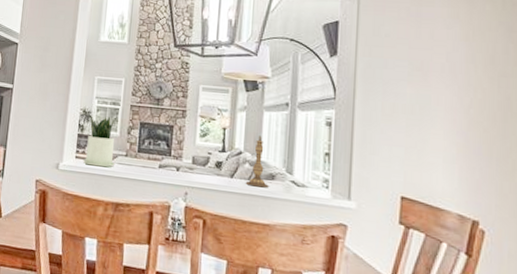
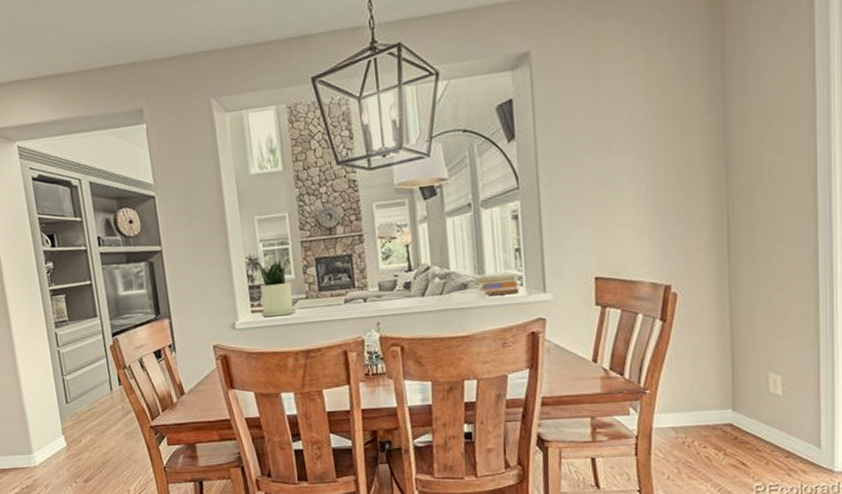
candlestick: present [245,135,269,188] -> none [438,245,462,301]
books: none [279,168,325,195] -> present [471,271,520,296]

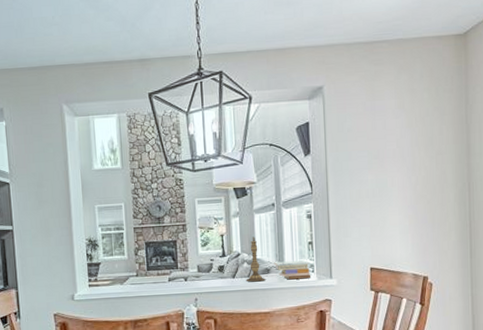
planter: present [257,260,297,318] -> none [96,243,128,291]
candlestick: none [438,245,462,301] -> present [246,236,266,282]

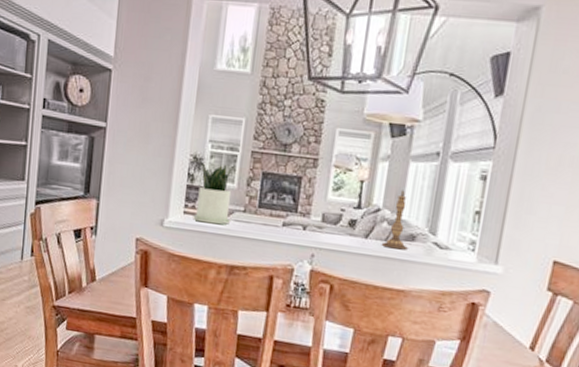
planter: none [96,243,128,291] -> present [192,163,232,225]
books: present [273,260,311,280] -> none [422,228,471,259]

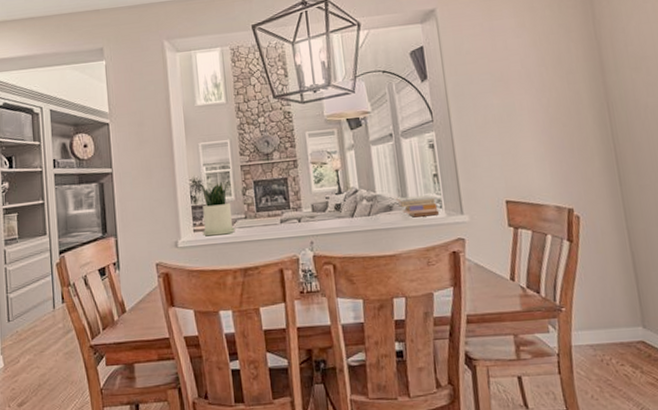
candlestick: present [381,190,408,250] -> none [366,170,388,222]
books: none [422,228,471,259] -> present [395,195,440,218]

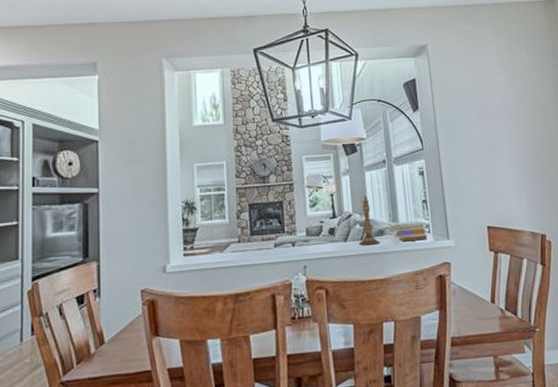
planter: present [201,182,236,236] -> none [192,205,229,261]
candlestick: none [366,170,388,222] -> present [358,195,380,246]

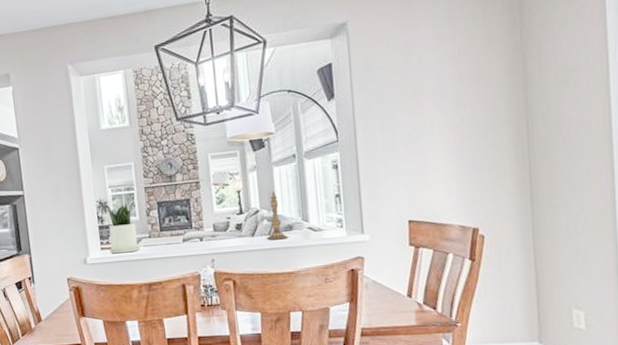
planter: none [192,205,229,261] -> present [107,204,141,254]
books: present [387,220,428,242] -> none [296,215,340,237]

